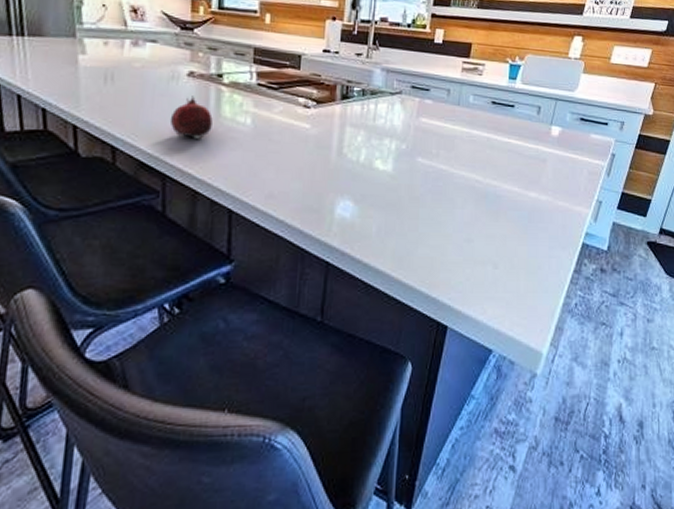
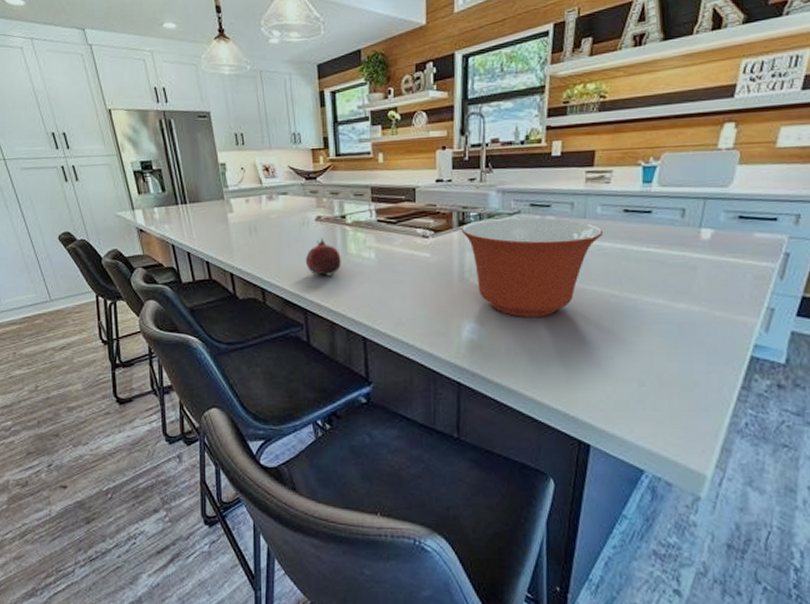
mixing bowl: none [343,96,473,198] -> present [460,217,603,317]

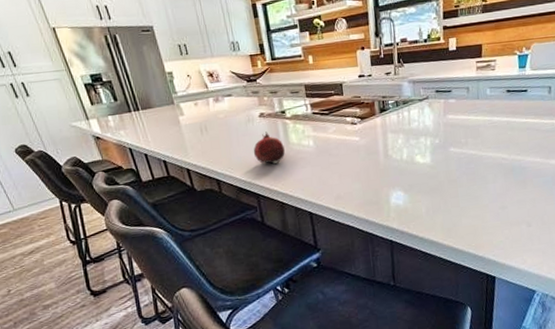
mixing bowl: present [460,217,603,317] -> none [382,101,492,183]

